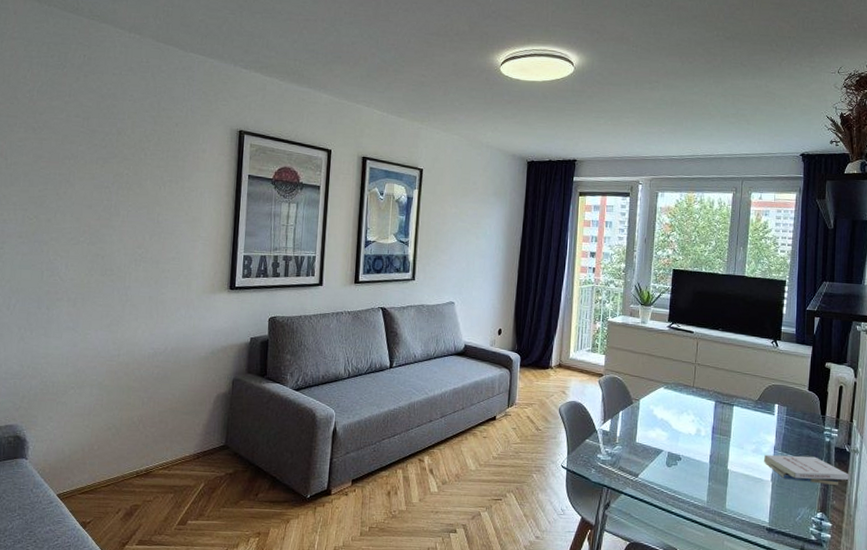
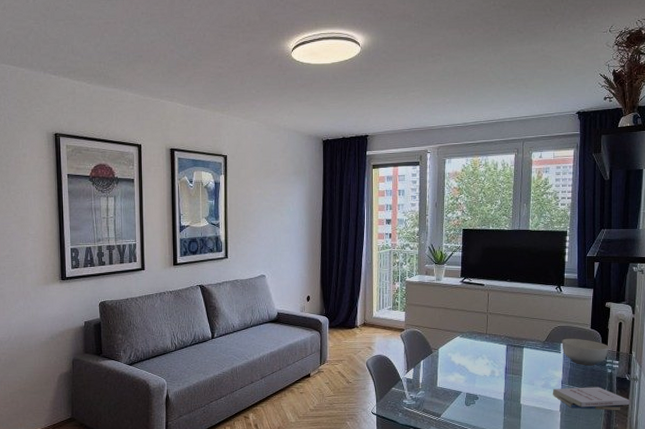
bowl: none [775,399,829,433] -> present [561,338,610,366]

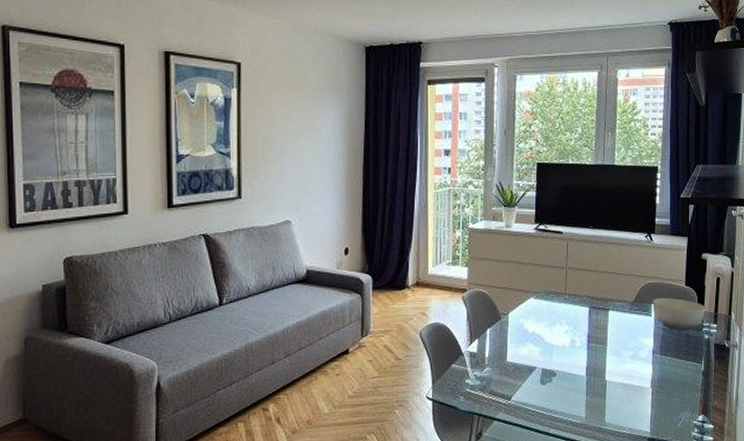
books: present [552,387,631,410] -> none [642,356,730,385]

